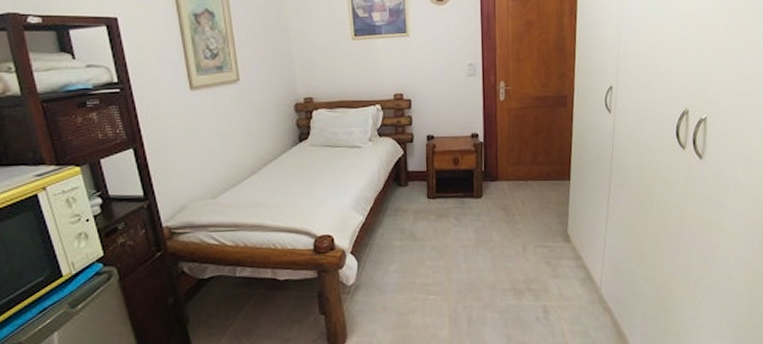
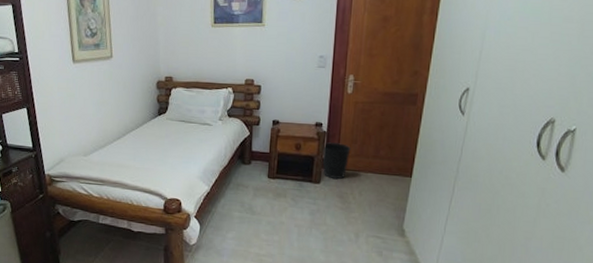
wastebasket: none [480,153,509,192] -> present [322,142,351,180]

